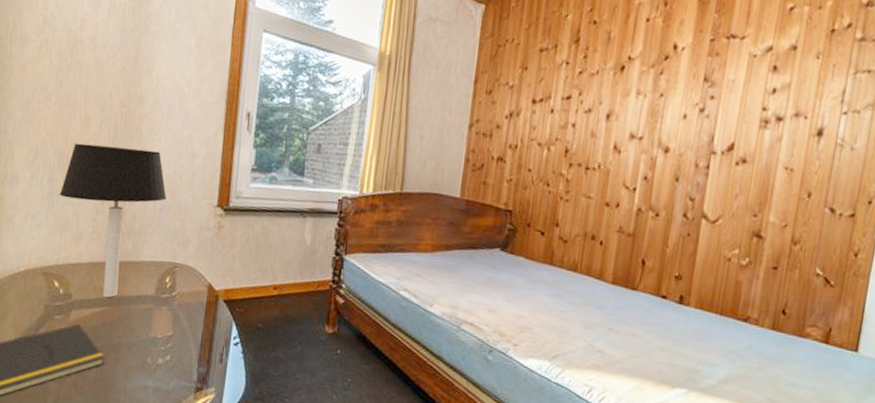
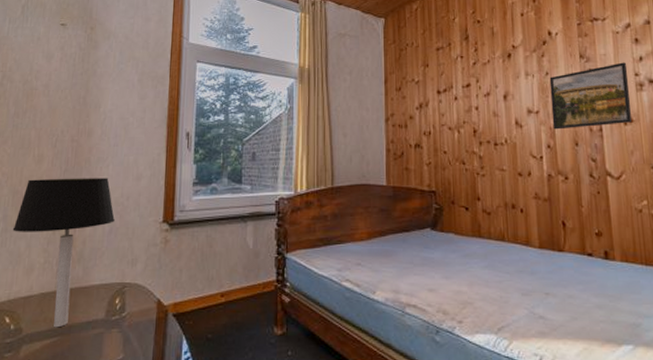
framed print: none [654,92,757,164] -> present [549,62,632,130]

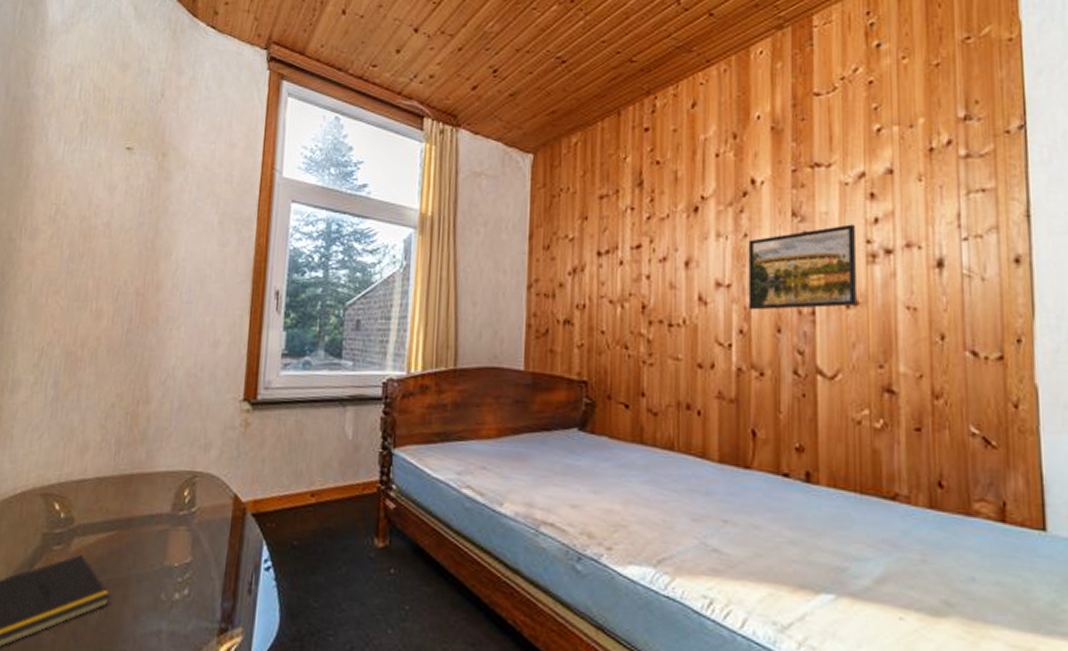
table lamp: present [12,178,116,328] -> none [64,339,187,520]

